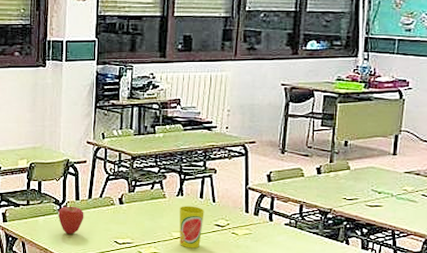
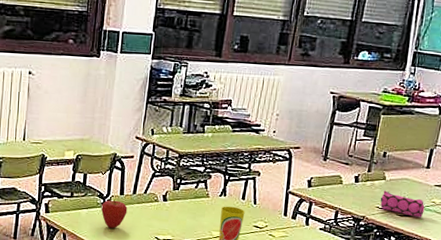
pencil case: none [346,181,396,207] -> present [380,190,425,218]

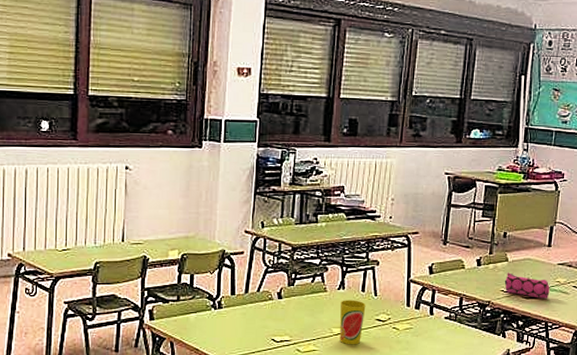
apple: present [101,200,128,229] -> none [211,301,240,333]

